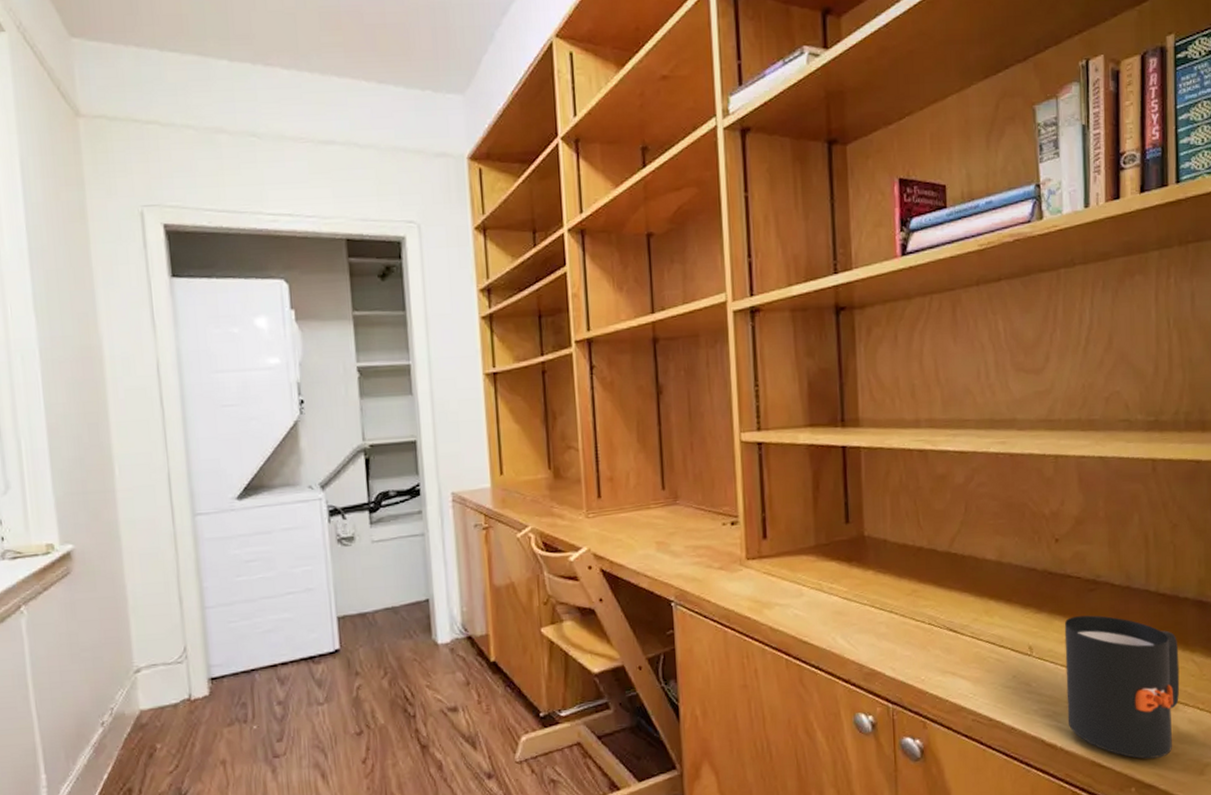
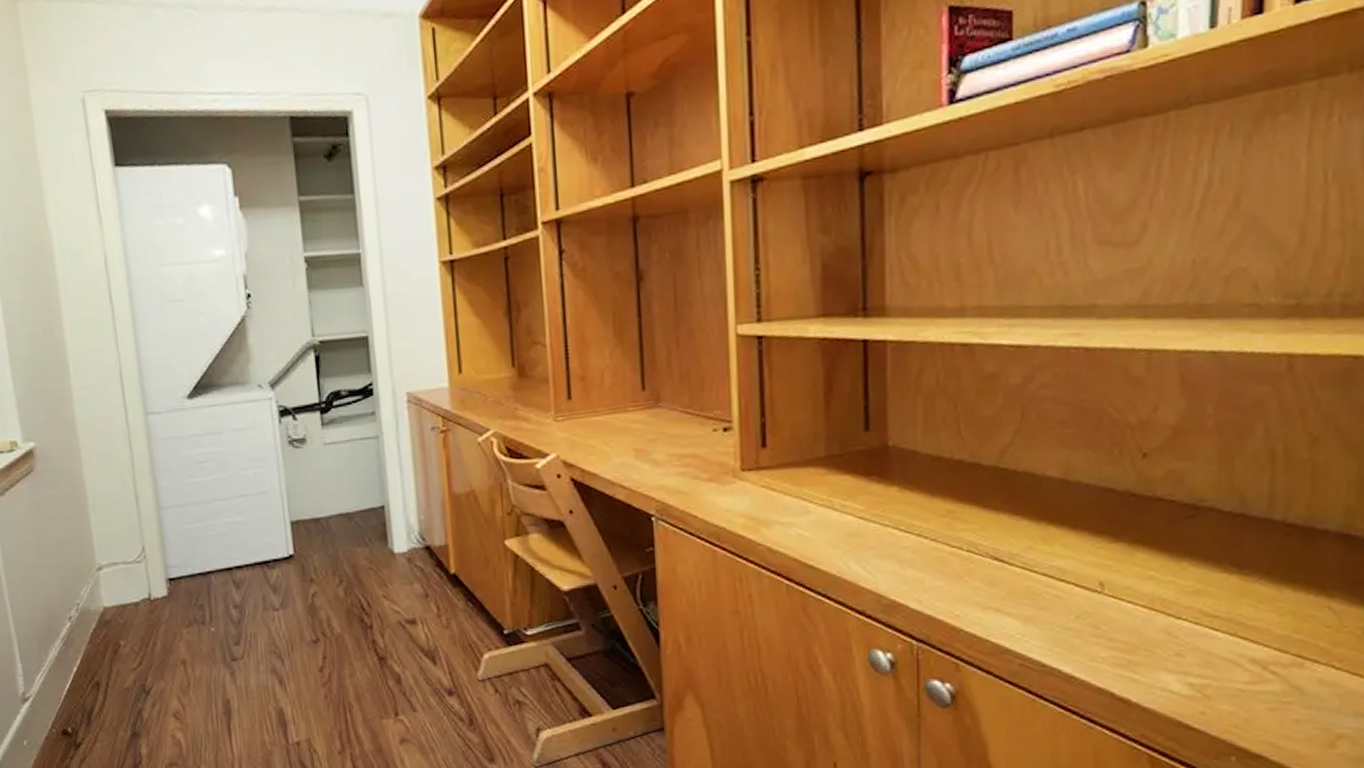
mug: present [1064,615,1180,759] -> none [1147,547,1310,724]

